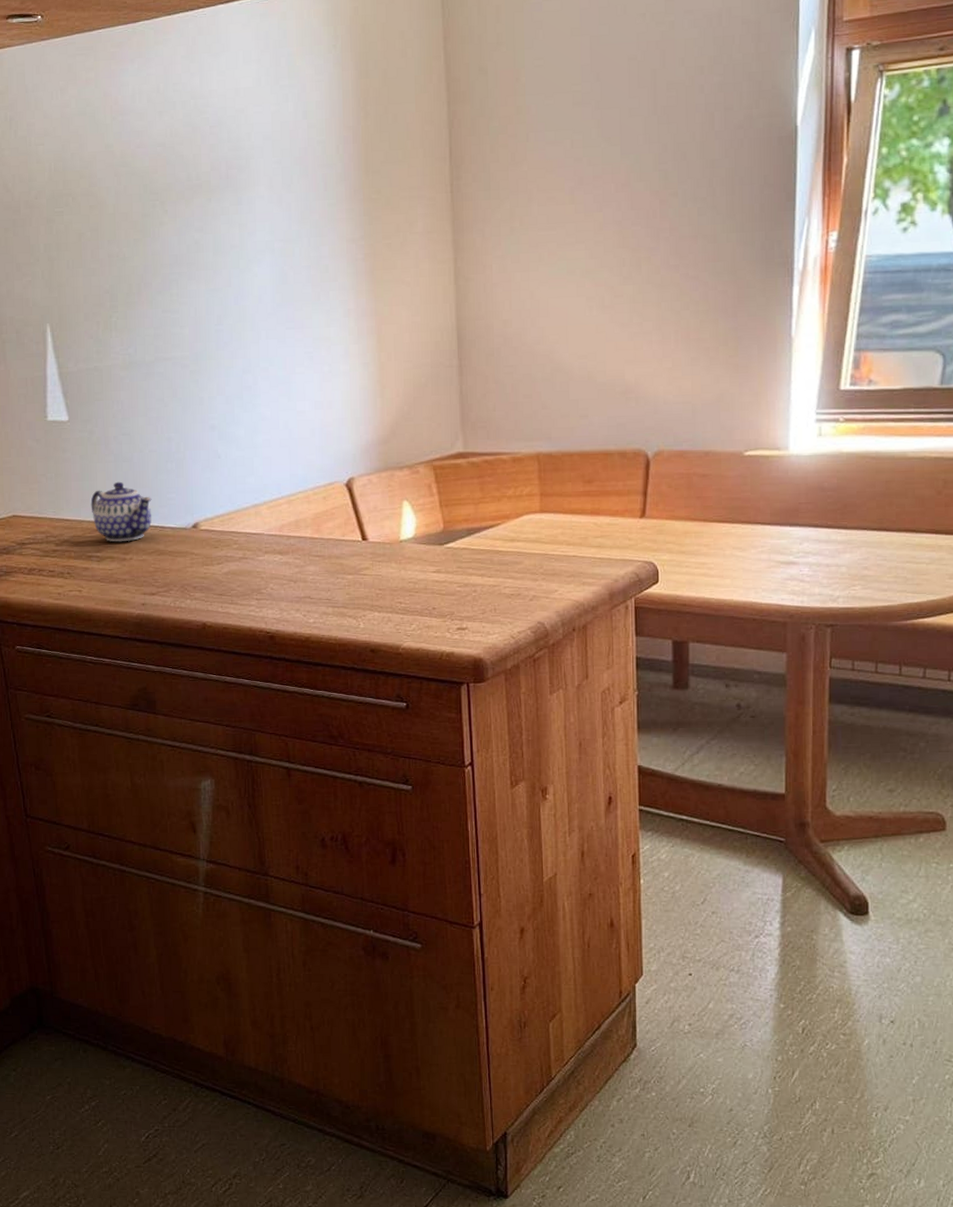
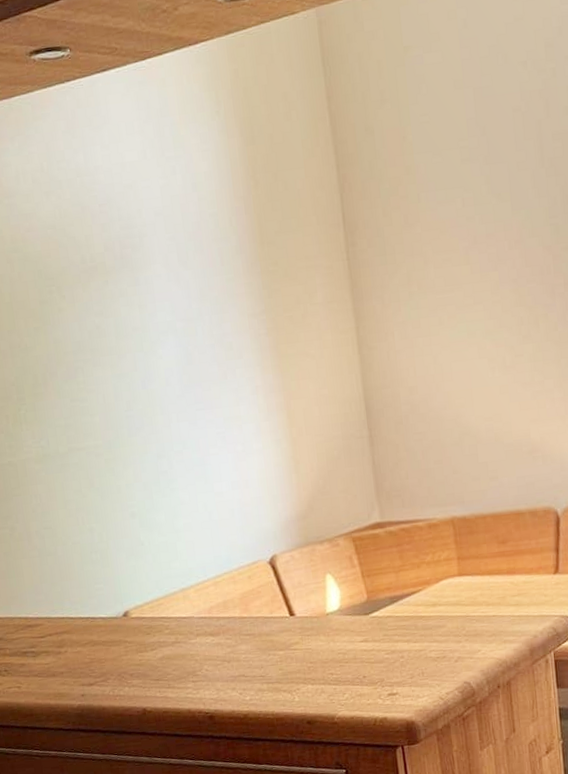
teapot: present [90,481,152,542] -> none [19,576,82,636]

